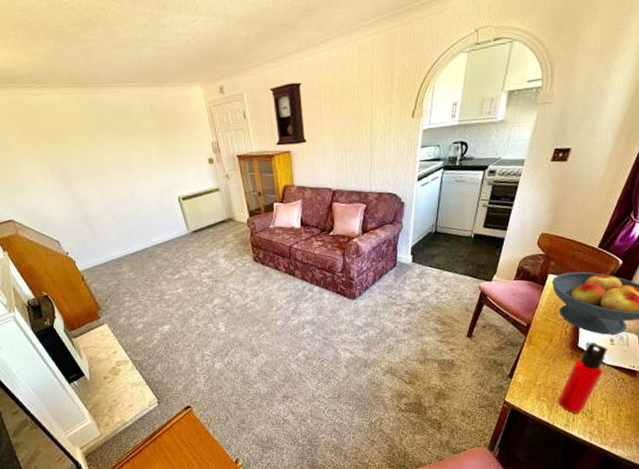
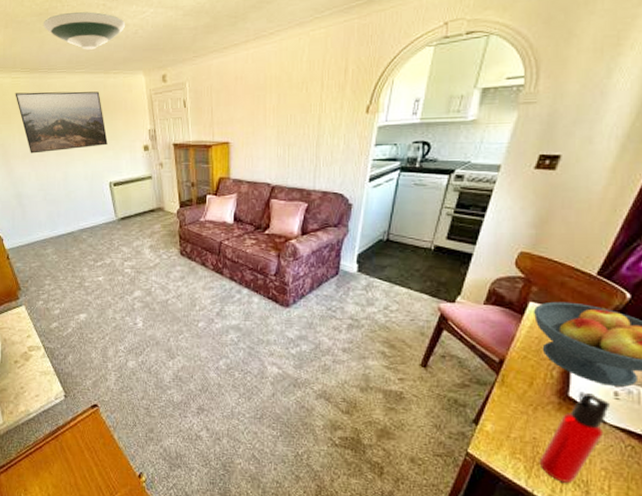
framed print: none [66,105,172,173] -> present [15,91,108,154]
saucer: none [87,20,177,62] -> present [43,11,126,50]
pendulum clock: present [270,82,307,146] -> none [213,73,248,136]

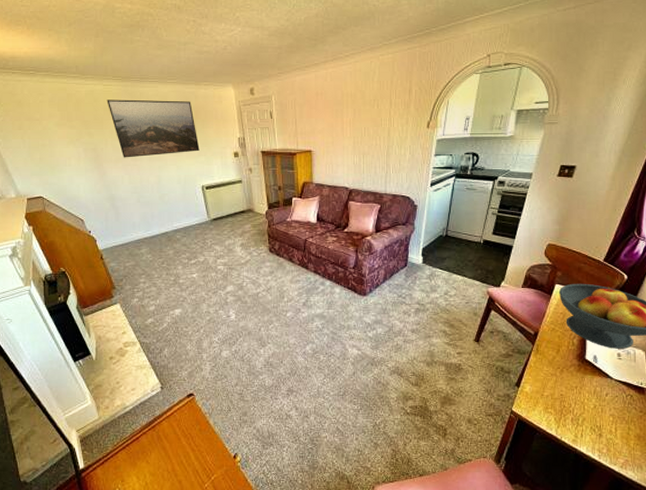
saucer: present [43,11,126,50] -> none [134,25,215,62]
water bottle: present [539,393,609,483] -> none [565,356,615,429]

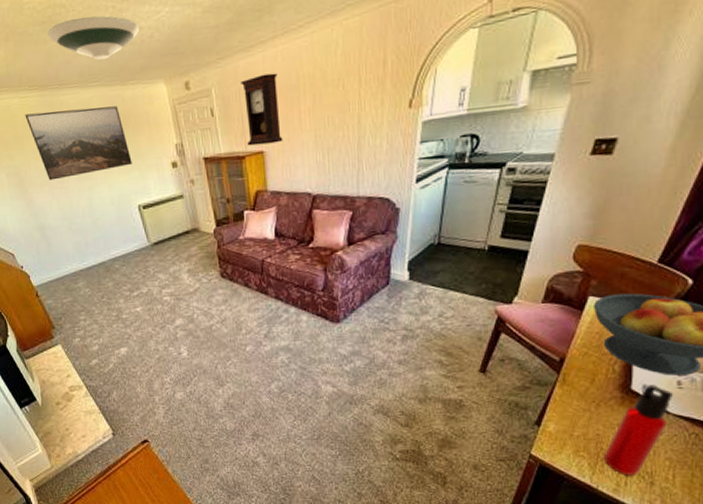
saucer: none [134,25,215,62] -> present [47,16,140,60]
pendulum clock: none [296,89,328,145] -> present [241,73,283,146]
water bottle: none [565,356,615,429] -> present [603,385,673,476]

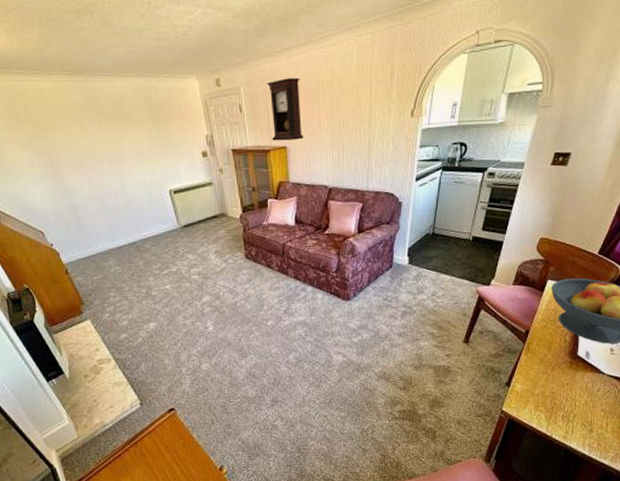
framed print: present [25,106,132,181] -> none [57,96,164,163]
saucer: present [47,16,140,60] -> none [82,9,174,52]
water bottle: present [603,385,673,476] -> none [556,351,607,425]

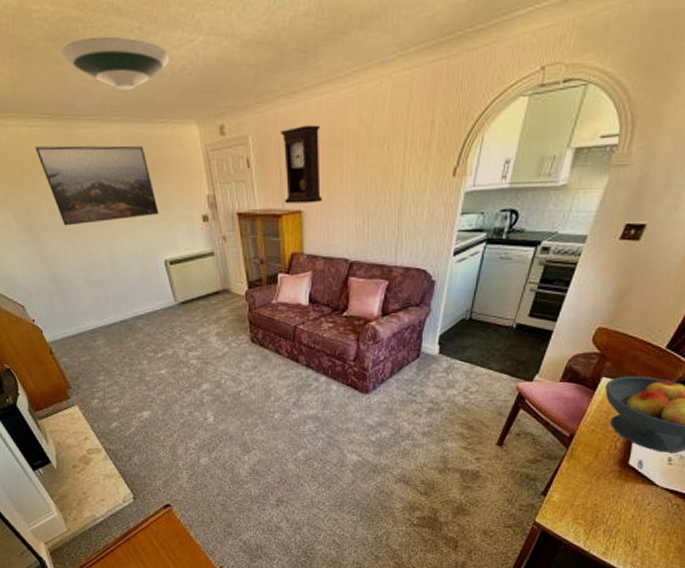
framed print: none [57,96,164,163] -> present [35,145,159,226]
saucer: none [82,9,174,52] -> present [61,36,170,91]

